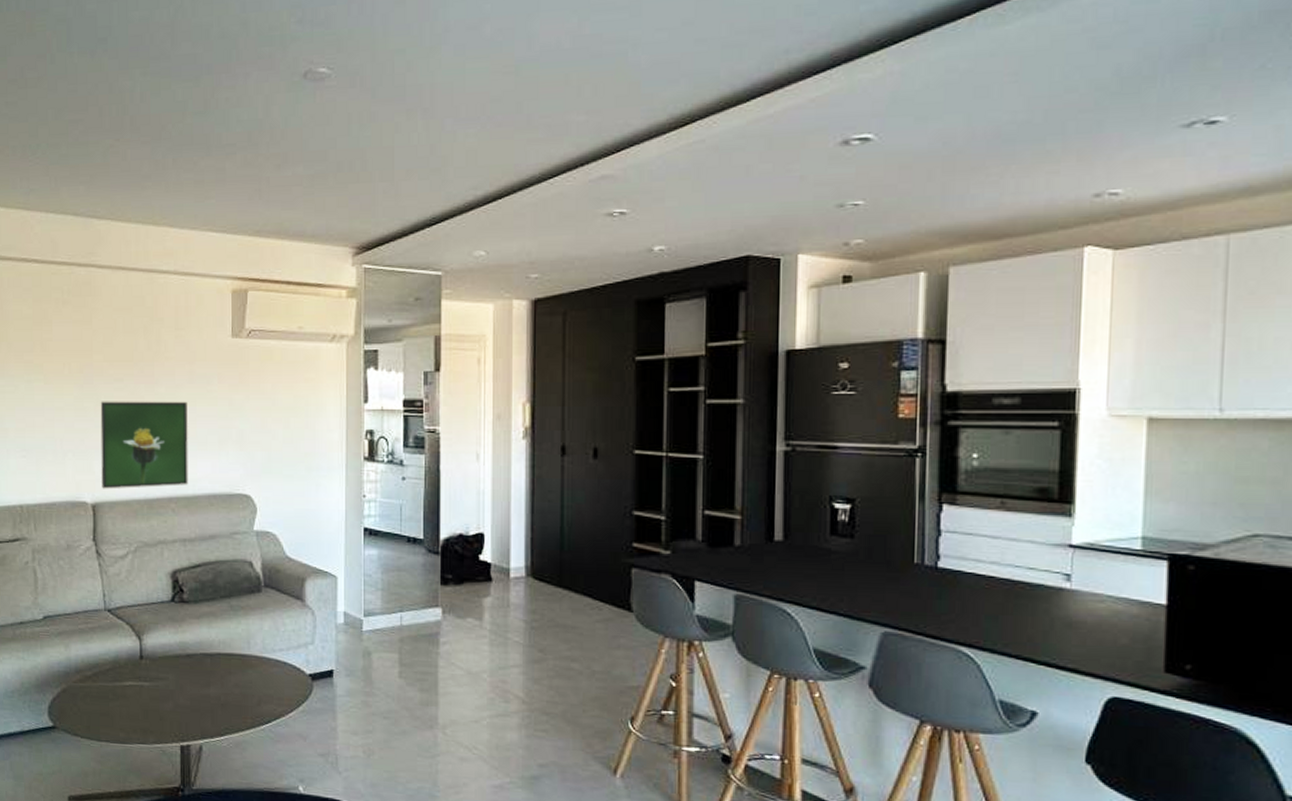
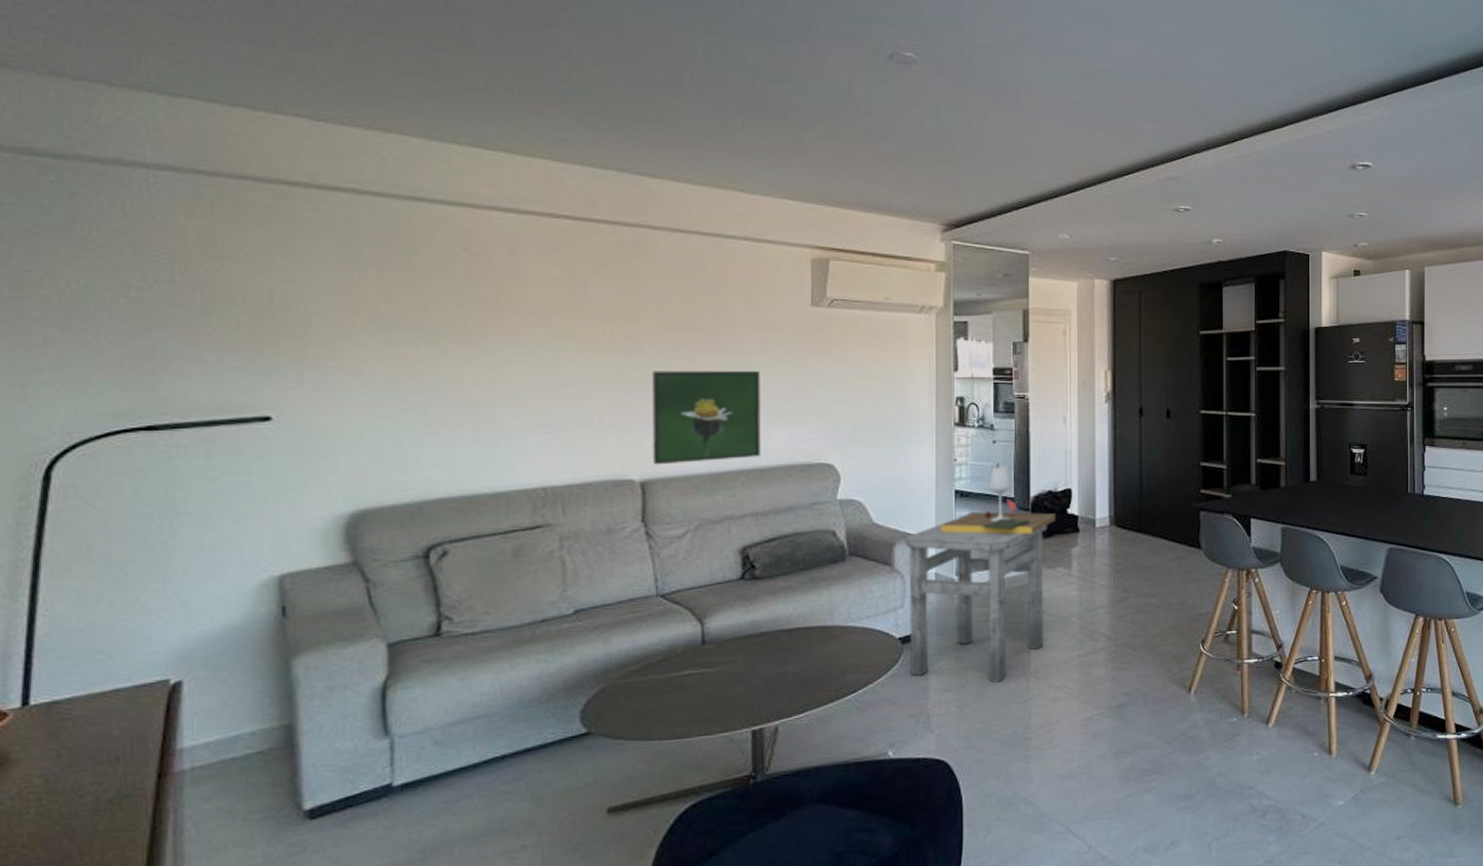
side table: none [315,558,458,733] -> present [904,520,1048,683]
cocktail glass: none [349,501,467,580] -> present [940,463,1056,535]

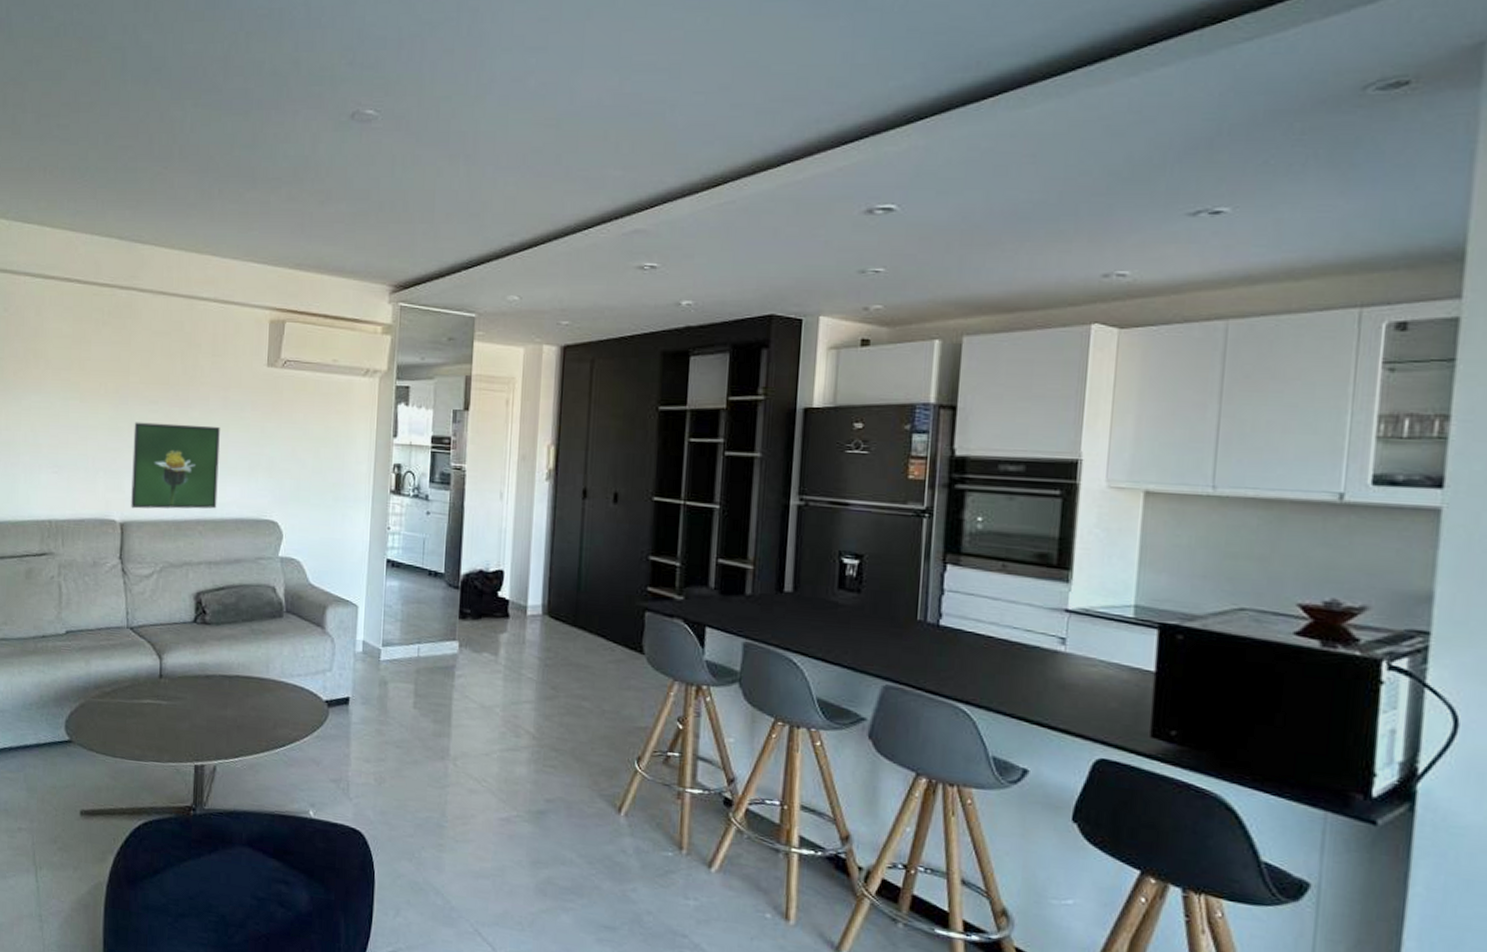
side table: present [904,520,1048,683] -> none [334,589,476,763]
cocktail glass: present [940,463,1056,535] -> none [370,535,486,614]

